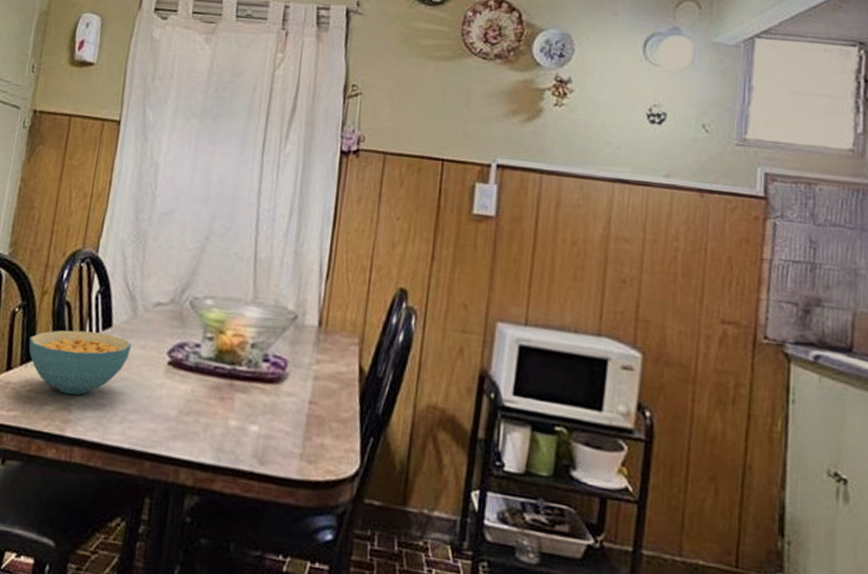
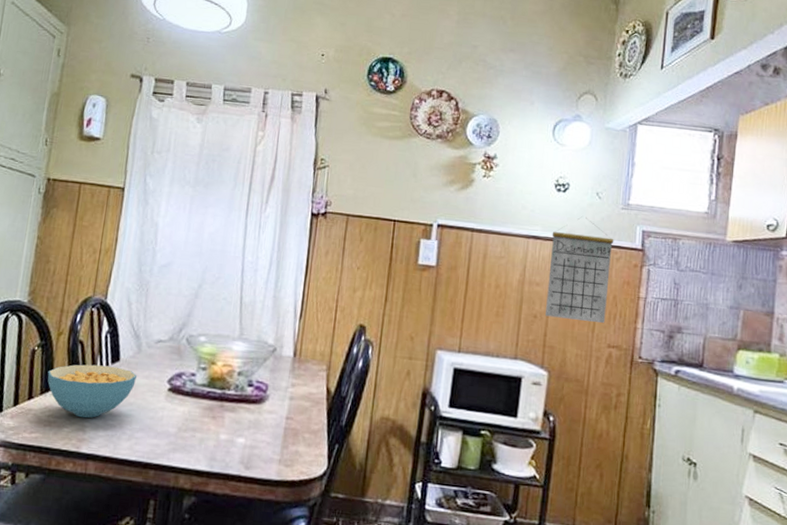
calendar: none [638,155,727,293] -> present [545,216,614,324]

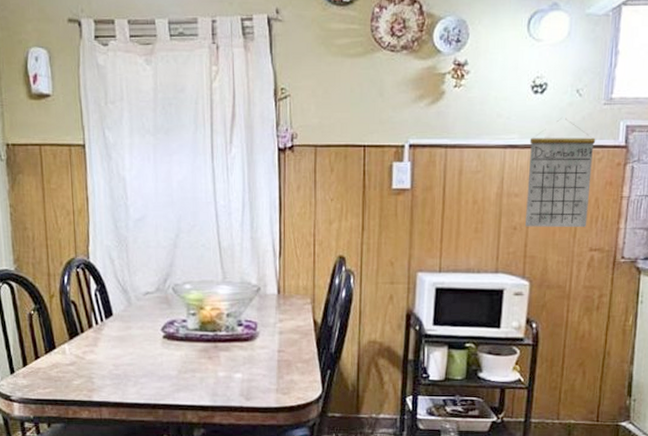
cereal bowl: present [47,364,137,418] -> none [48,321,131,371]

